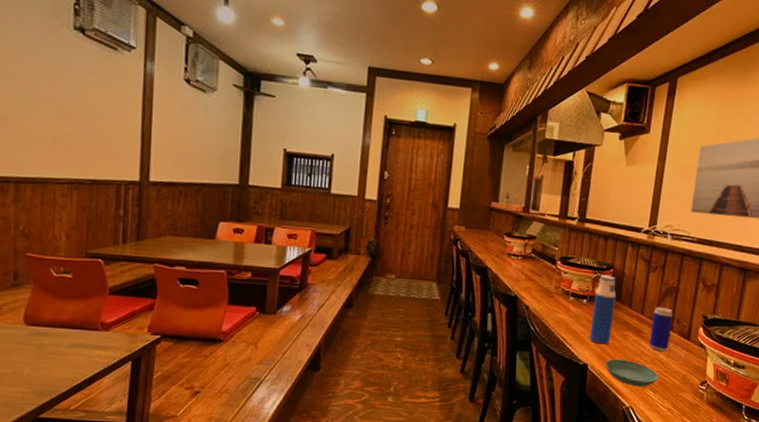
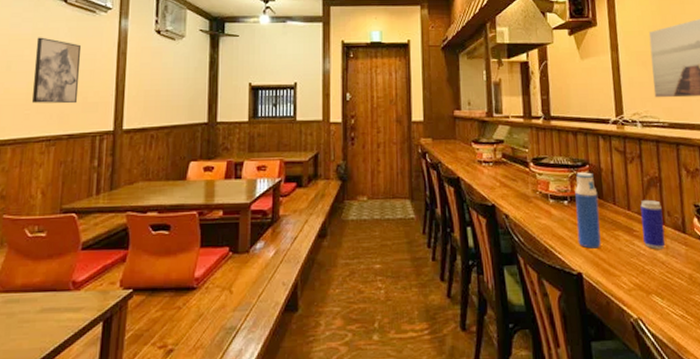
wall art: none [51,70,103,148] -> present [32,37,82,104]
saucer: present [605,359,659,387] -> none [600,263,663,294]

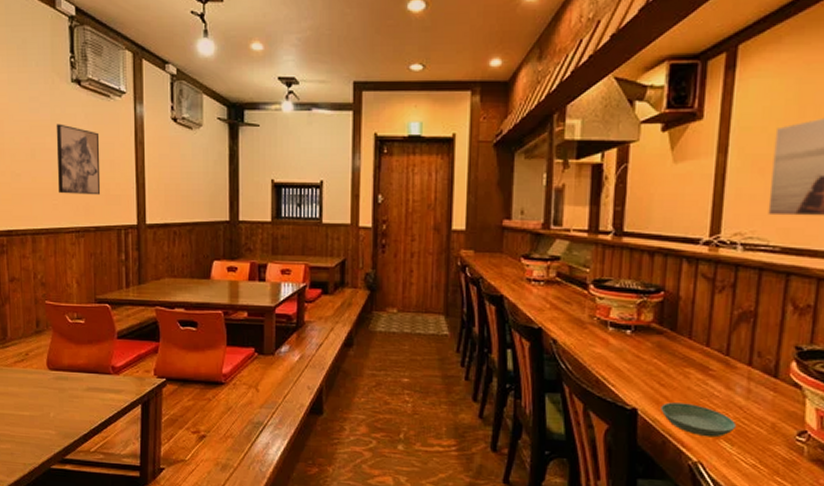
water bottle: present [575,172,601,249] -> none [637,299,671,385]
saucer: none [600,263,663,294] -> present [660,402,737,438]
beverage can: present [640,199,666,249] -> none [720,336,751,392]

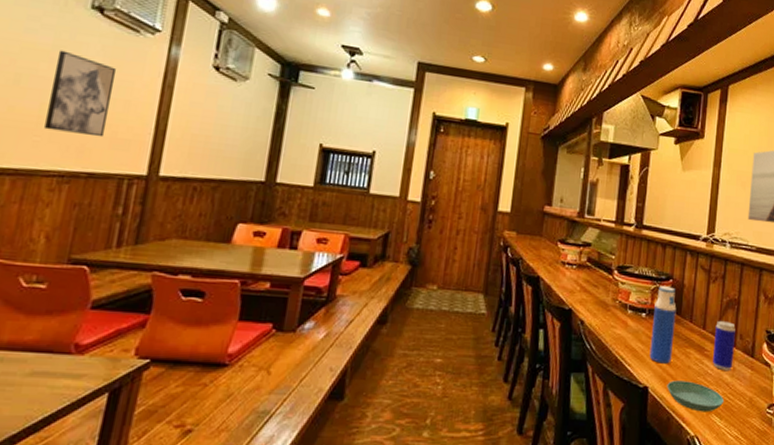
water bottle: none [637,299,671,385] -> present [649,286,677,364]
beverage can: none [720,336,751,392] -> present [713,320,736,370]

